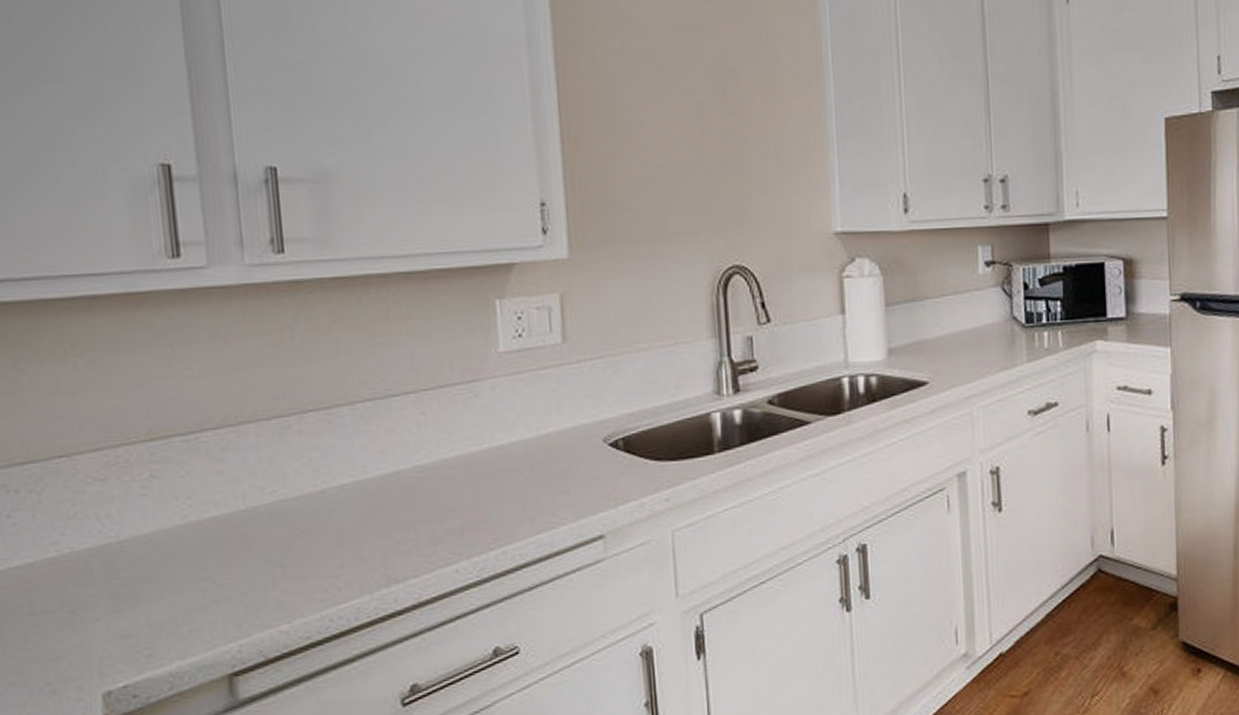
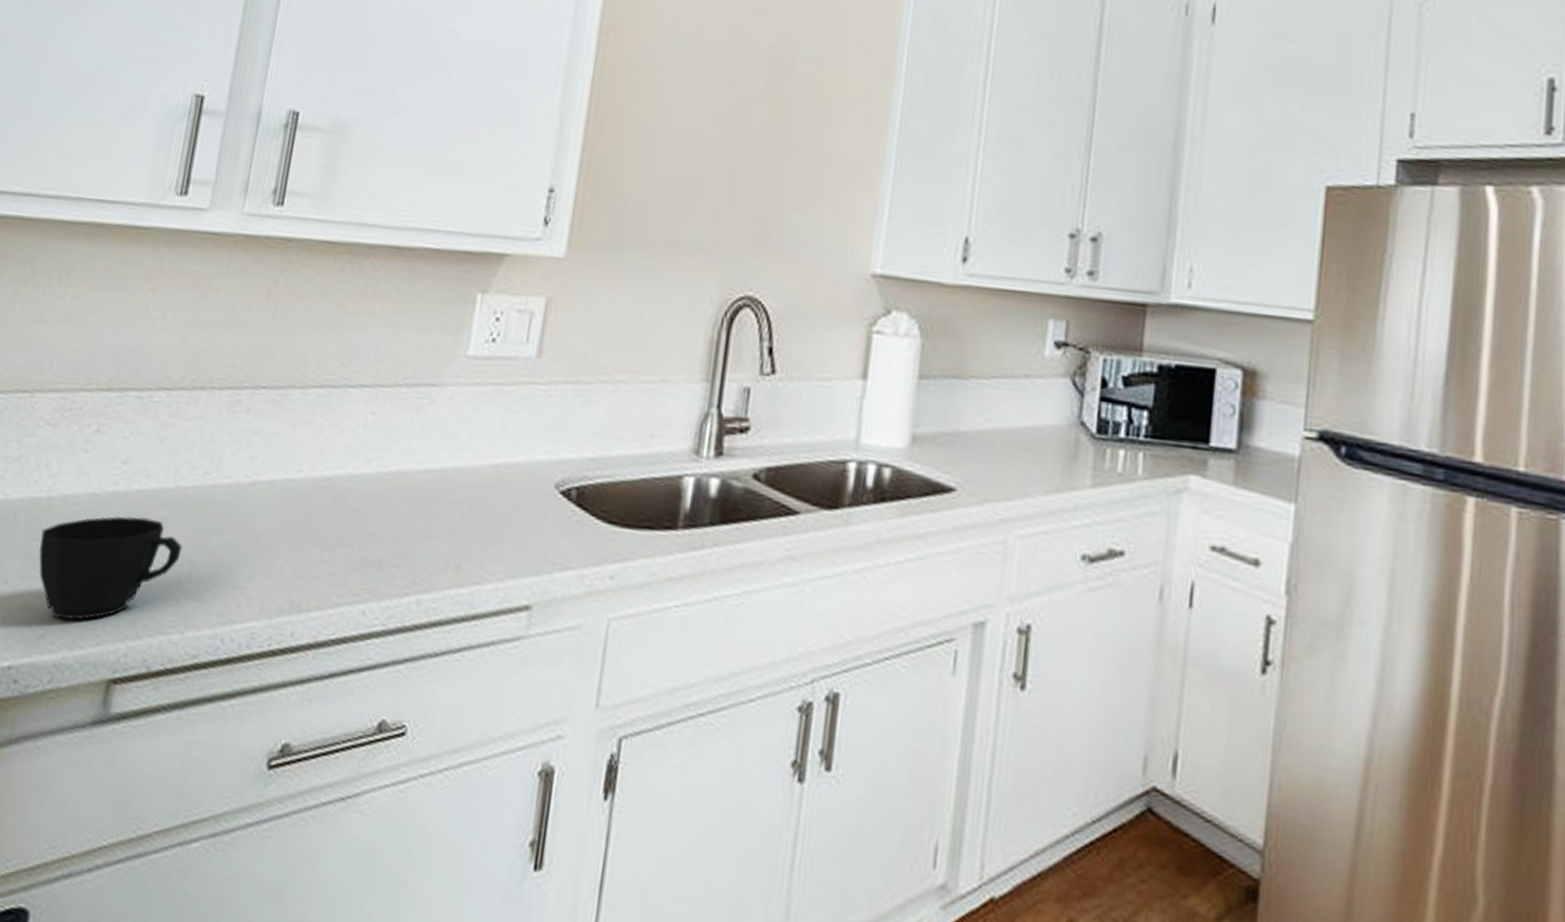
cup: none [120,538,270,638] -> present [38,515,183,620]

